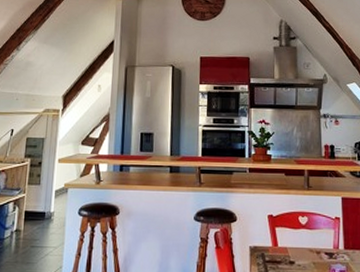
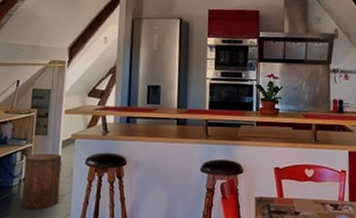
stool: none [13,203,55,262] -> present [22,153,62,209]

